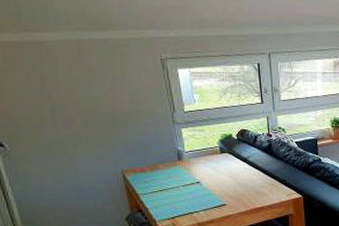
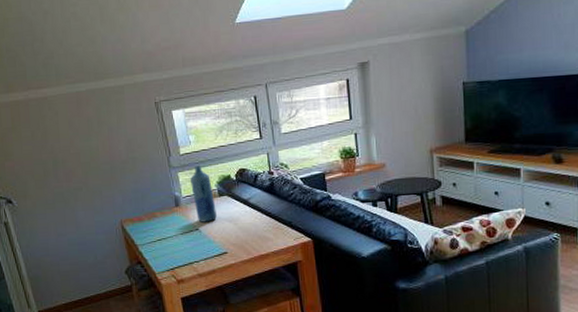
bottle: none [194,123,217,176] -> present [191,165,217,222]

